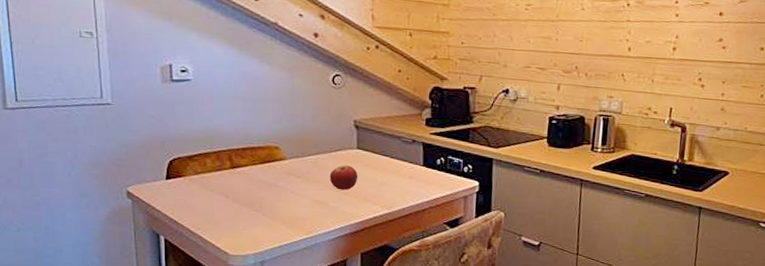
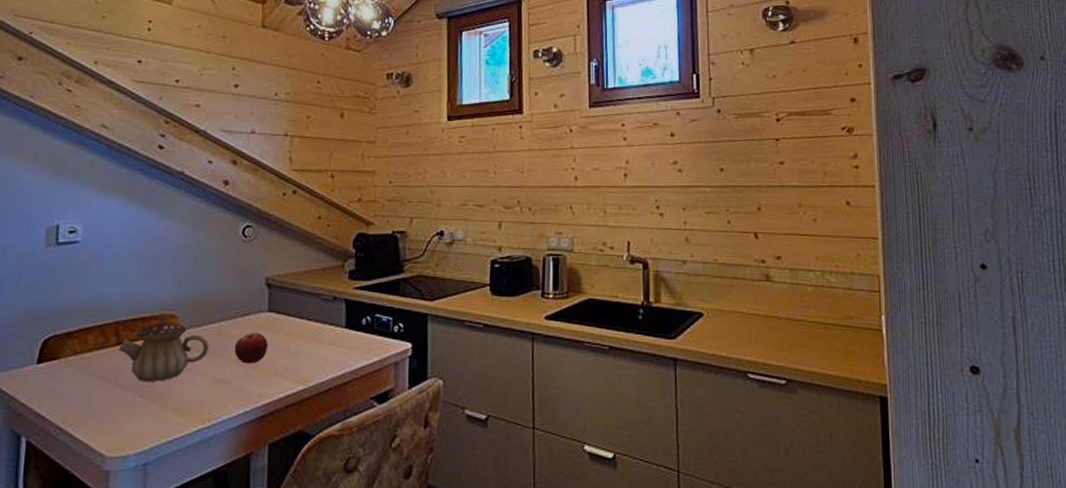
teapot: none [233,146,308,200] -> present [119,315,209,381]

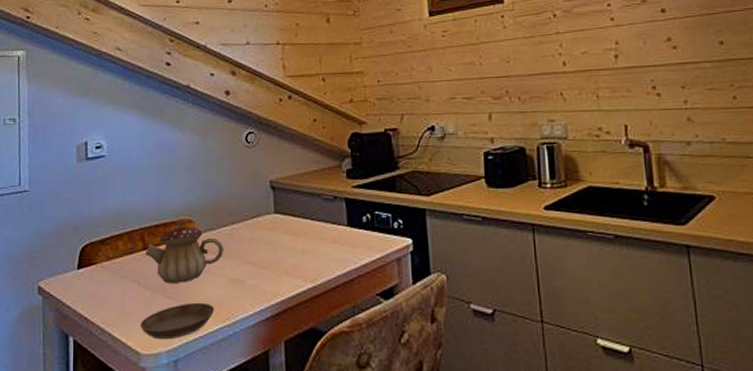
saucer: none [107,402,194,442] -> present [140,302,215,340]
fruit: present [234,332,269,364] -> none [246,234,277,264]

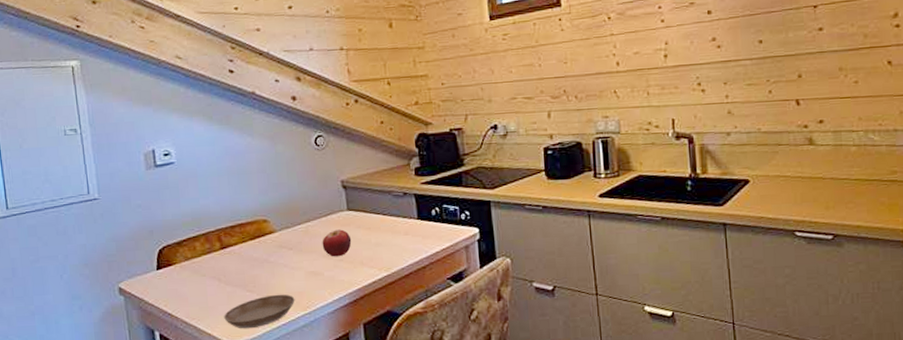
teapot: present [146,220,223,283] -> none [223,220,300,278]
fruit: none [246,234,277,264] -> present [322,229,352,257]

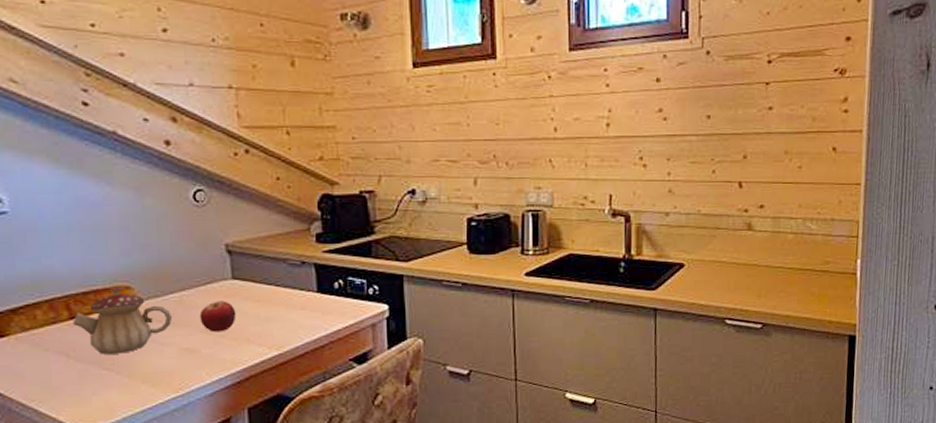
teapot: none [223,220,300,278] -> present [73,286,172,354]
saucer: present [224,294,295,329] -> none [73,373,165,413]

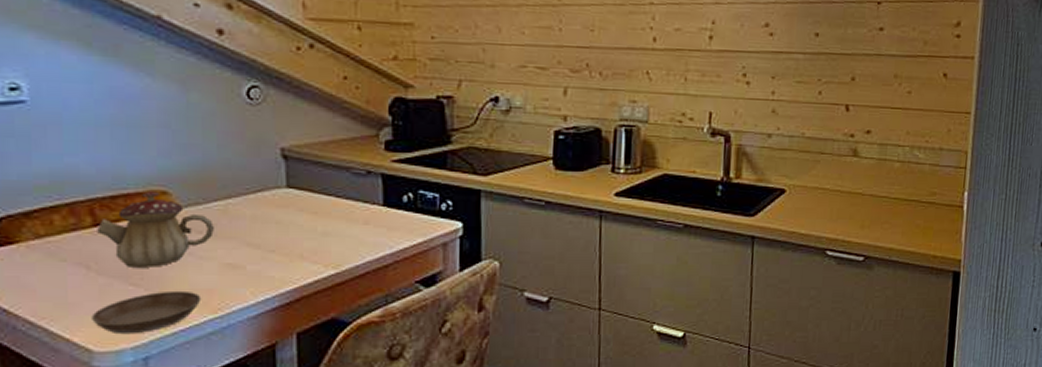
saucer: none [73,373,165,413] -> present [92,290,202,335]
fruit: present [199,301,237,333] -> none [246,211,289,247]

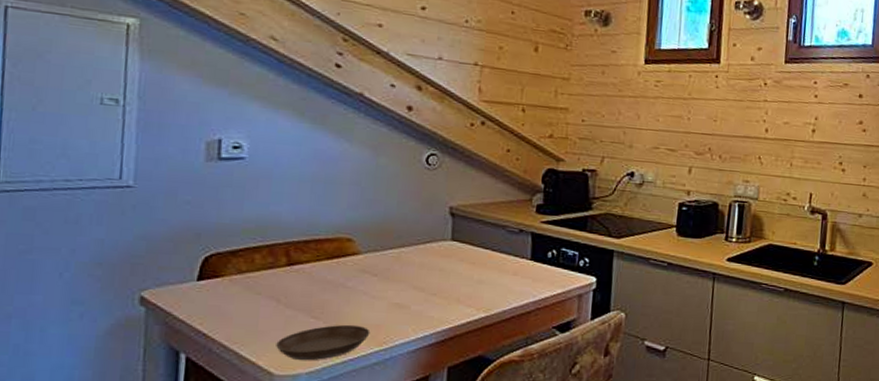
teapot: present [97,191,214,267] -> none [289,238,387,304]

